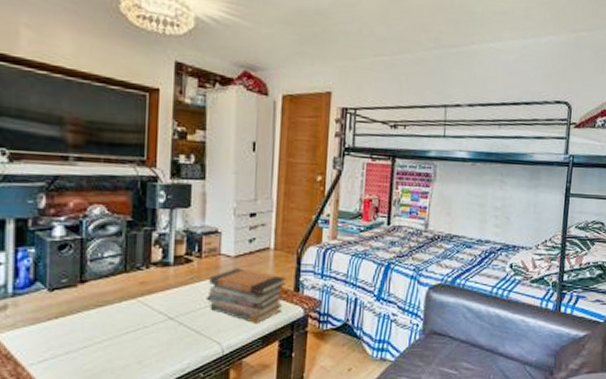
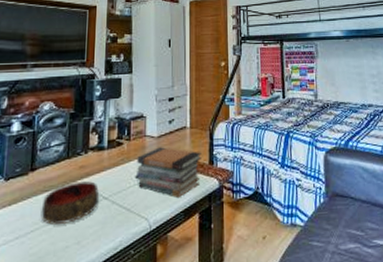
bowl: none [94,299,165,342] -> present [41,181,100,225]

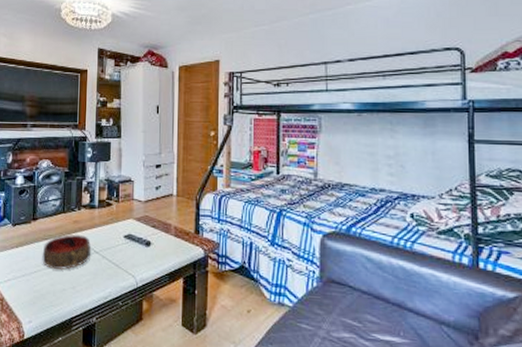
book stack: present [137,147,202,197] -> none [125,211,188,261]

